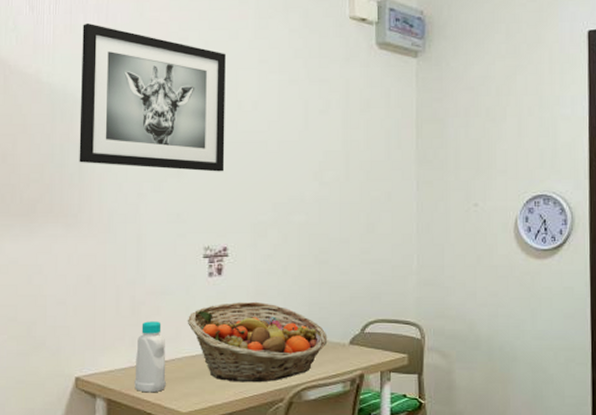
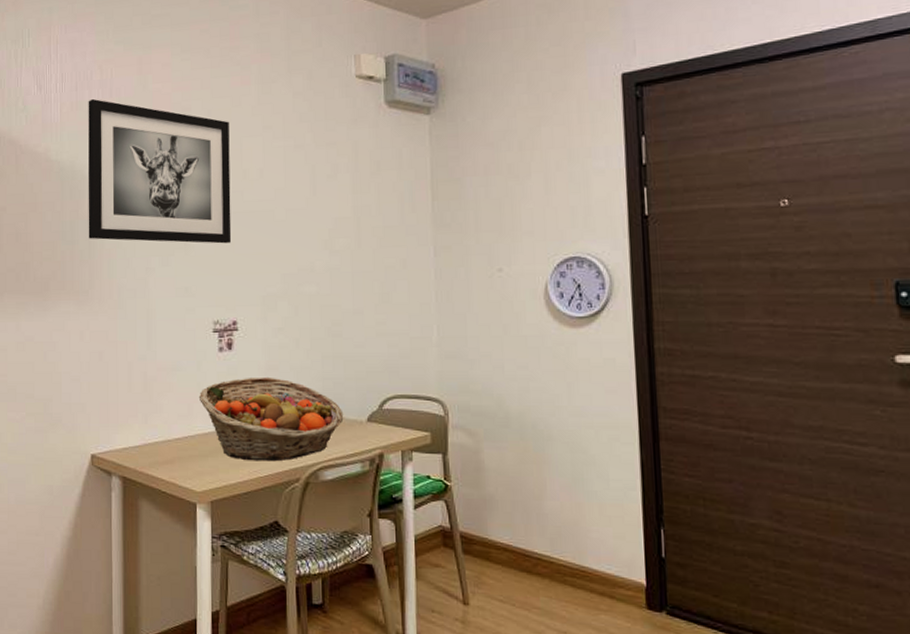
bottle: present [134,321,166,393] -> none [148,398,180,471]

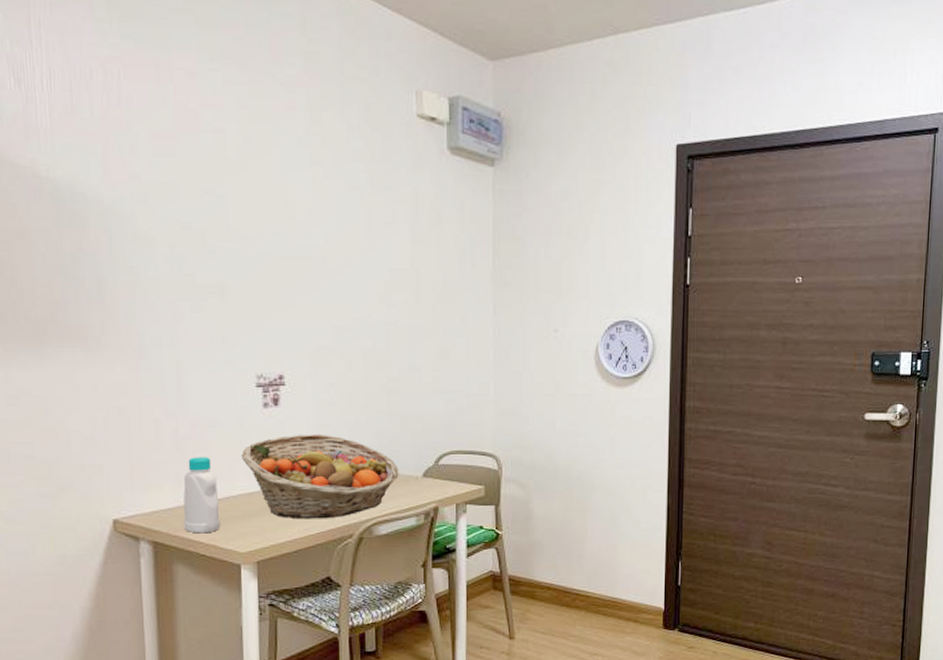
wall art: present [88,98,232,244] -> none [88,104,277,291]
bottle: none [148,398,180,471] -> present [183,457,220,534]

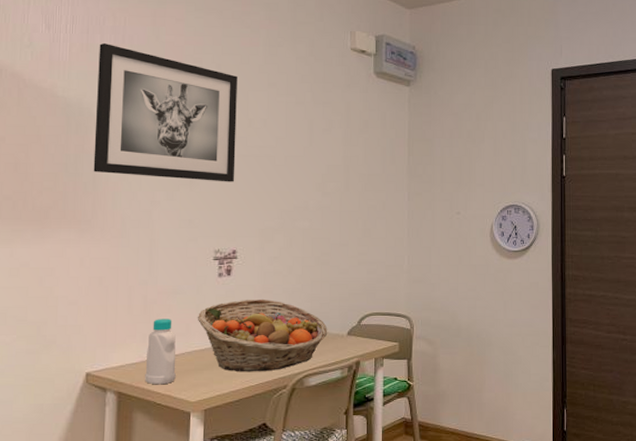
wall art: none [88,104,277,291] -> present [93,42,237,182]

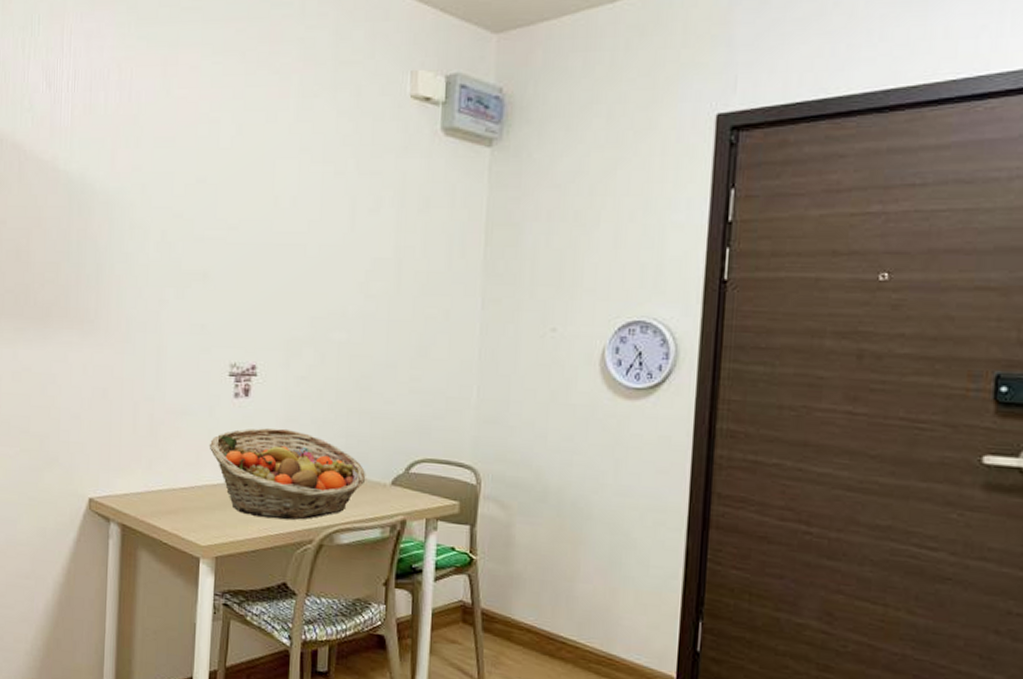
wall art: present [93,42,237,182] -> none [96,101,262,279]
bottle: present [145,319,176,385] -> none [150,443,185,522]

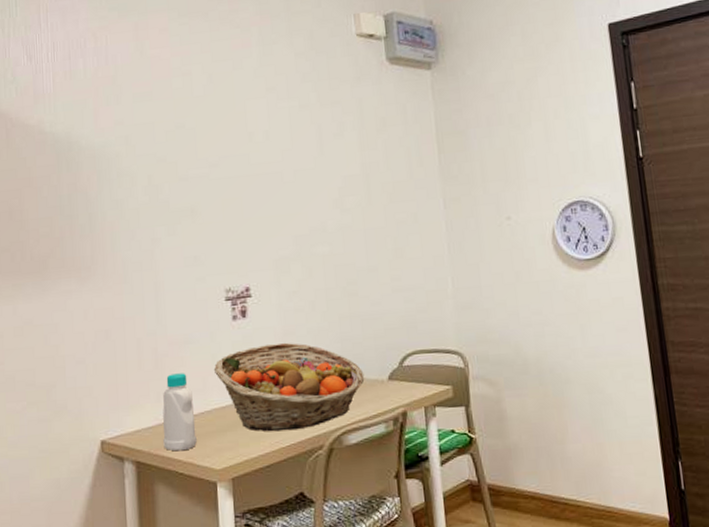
bottle: none [150,443,185,522] -> present [163,373,197,452]

